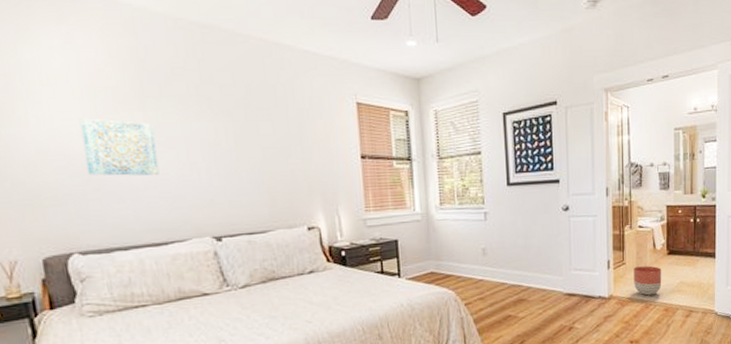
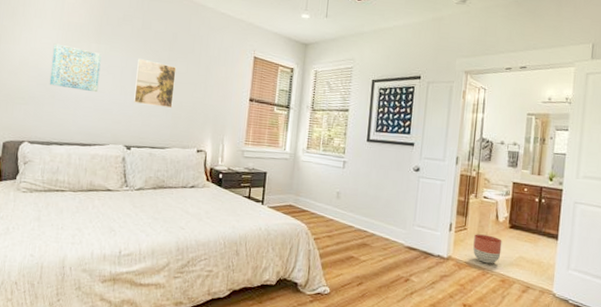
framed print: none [205,123,265,183] -> present [134,58,177,109]

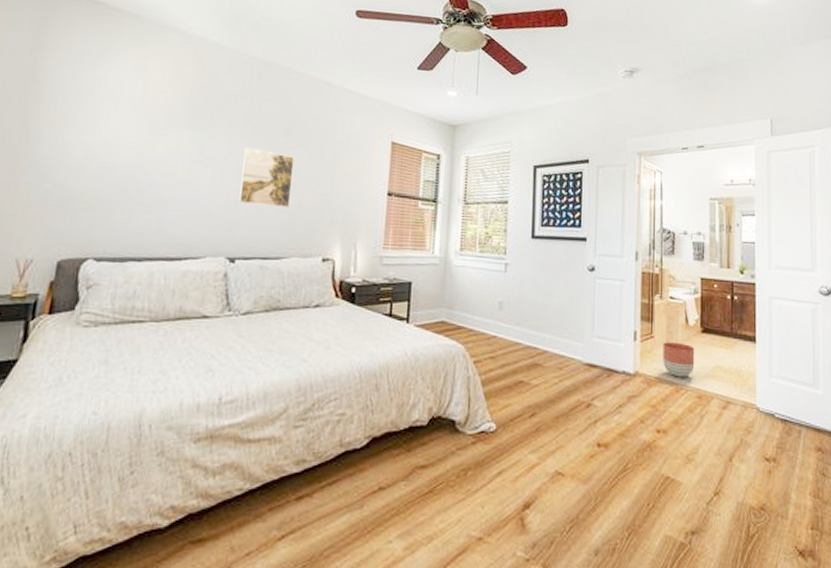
wall art: present [49,43,102,93] -> none [124,131,197,192]

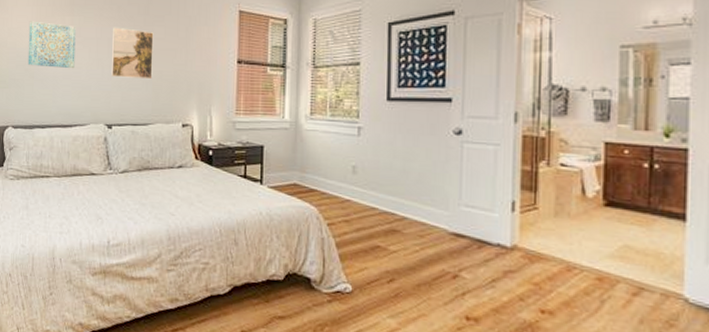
wall art: none [124,131,197,192] -> present [27,21,76,69]
planter: present [663,342,695,377] -> none [550,215,594,256]

